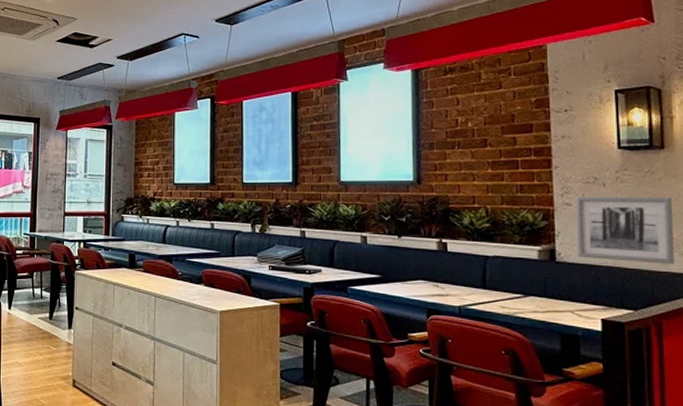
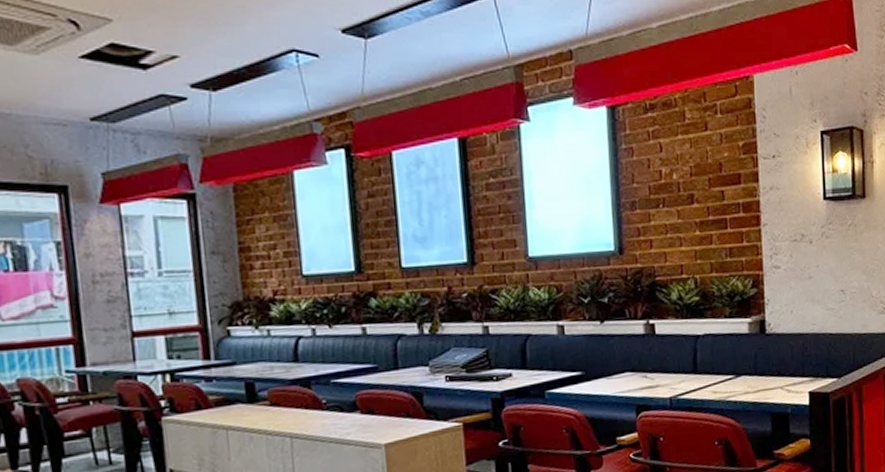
wall art: present [576,196,674,265] -> none [784,251,873,327]

